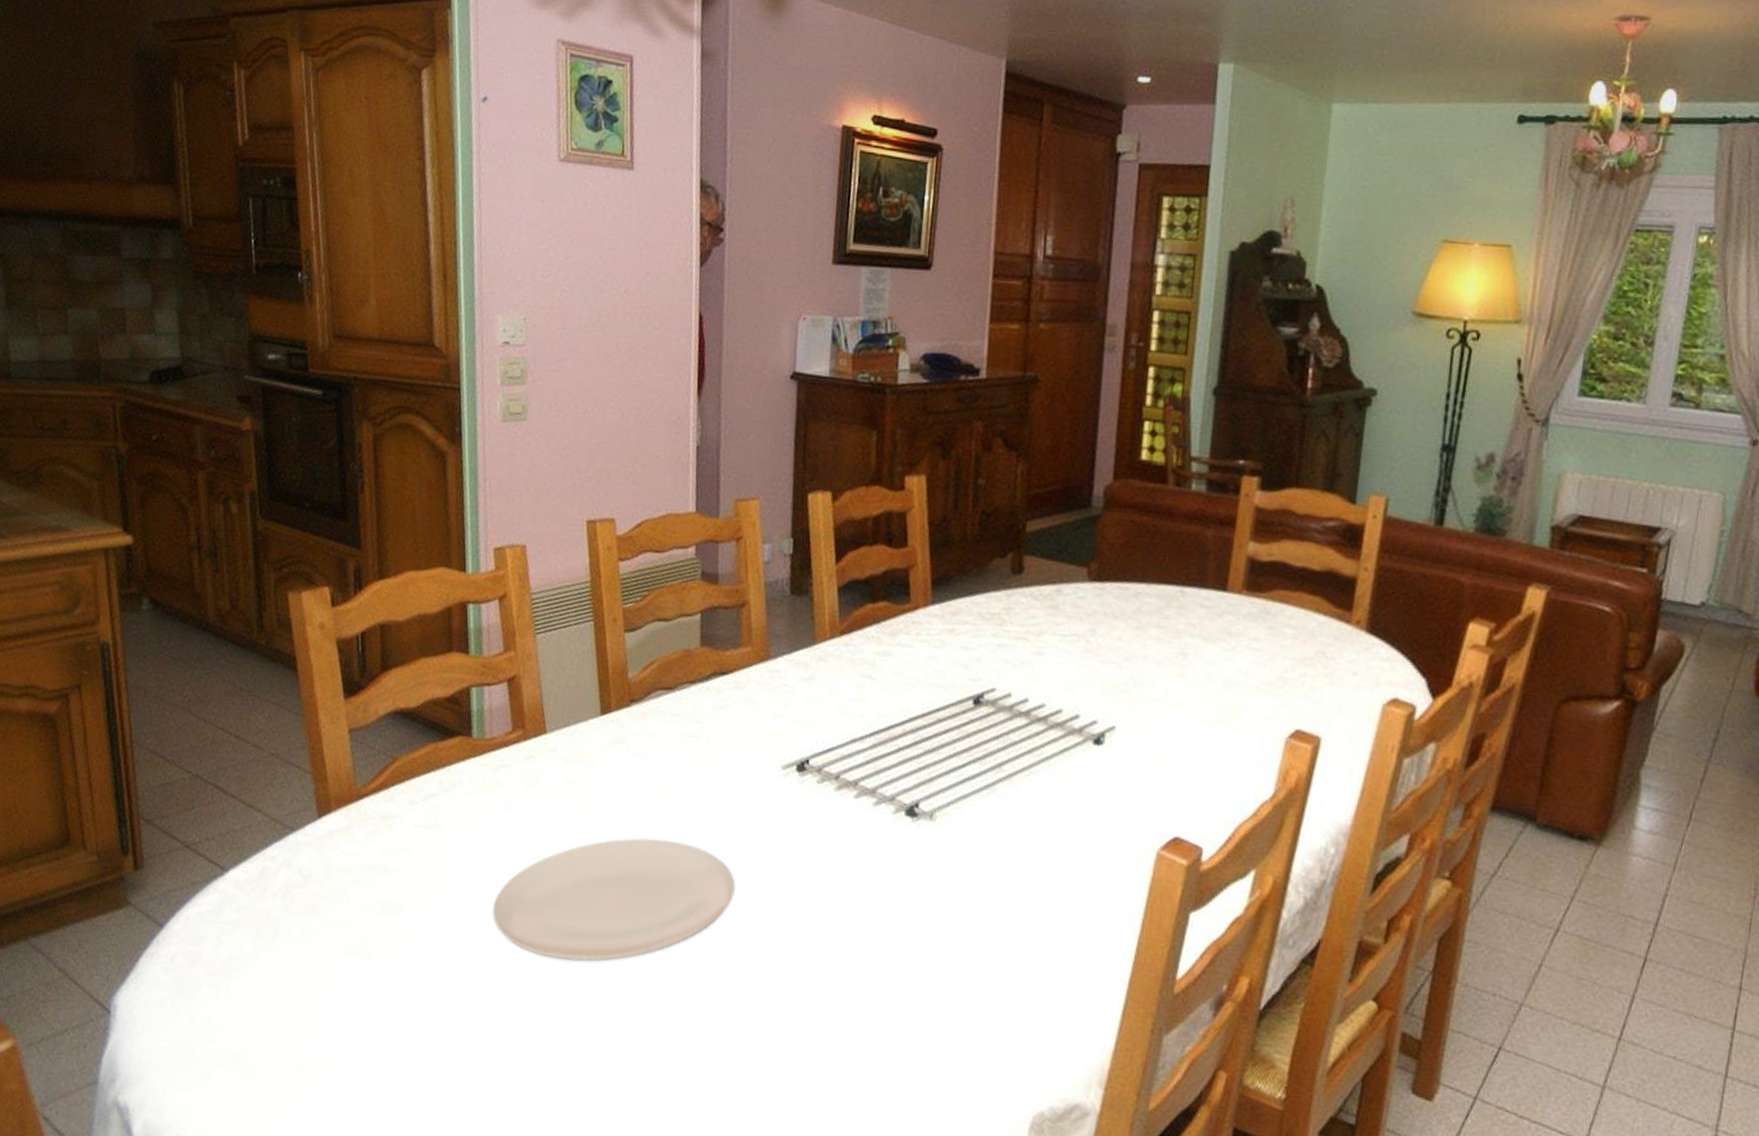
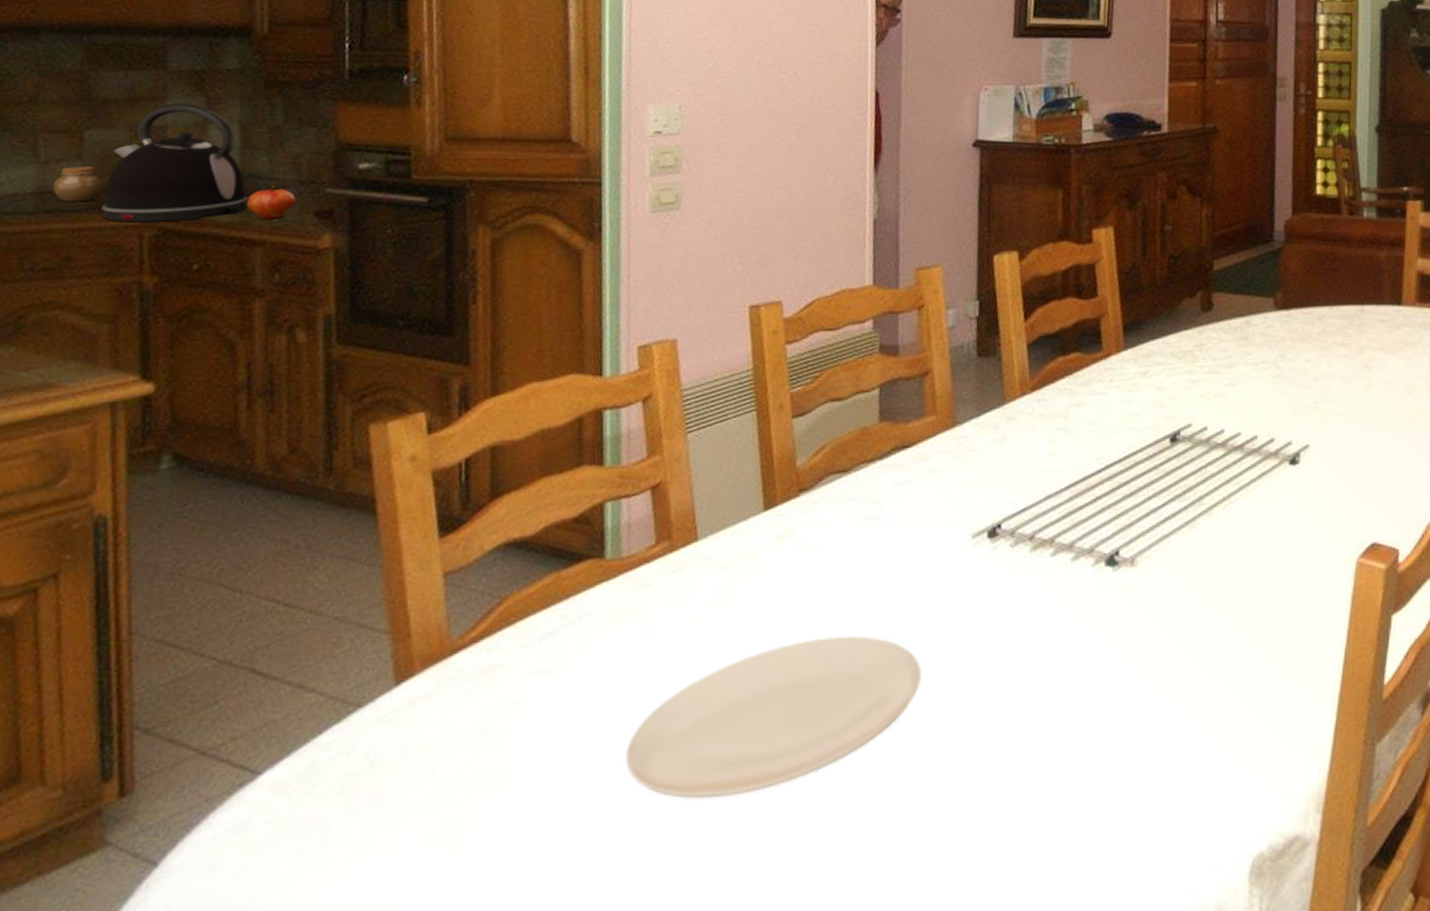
jar: none [49,340,85,373] -> present [51,167,104,202]
kettle: none [84,288,188,396] -> present [100,103,249,223]
fruit: none [186,369,223,401] -> present [246,186,296,220]

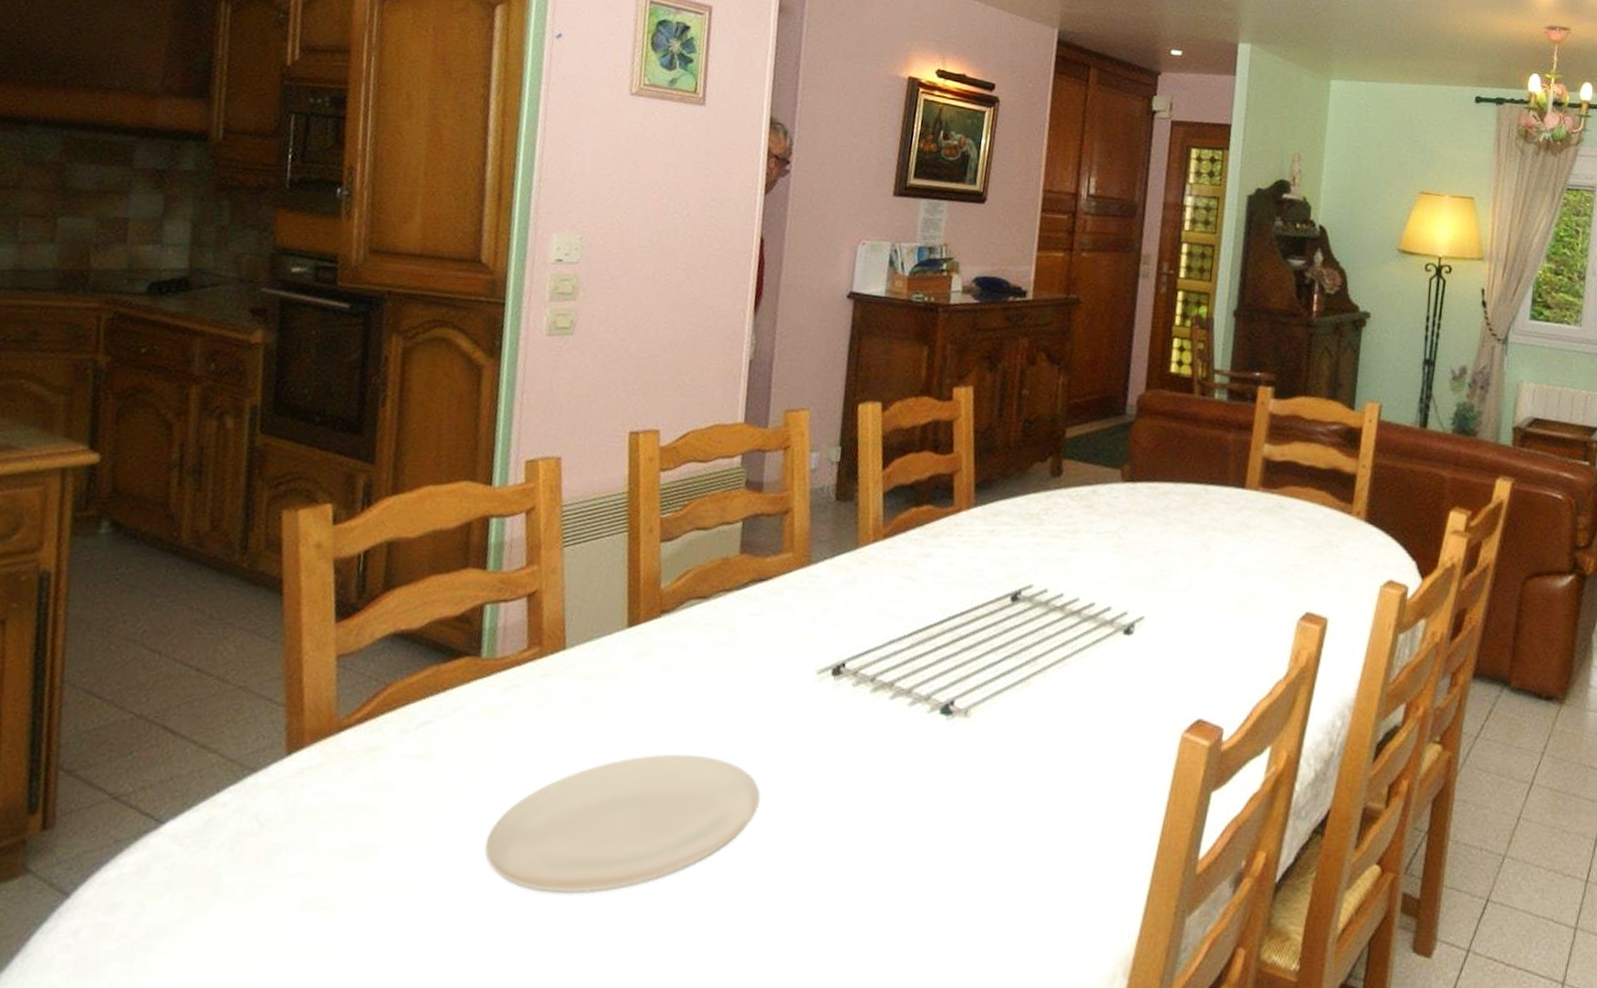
jar: present [51,167,104,202] -> none [26,249,71,283]
kettle: present [100,103,249,223] -> none [66,198,194,307]
fruit: present [246,186,296,220] -> none [191,281,235,313]

